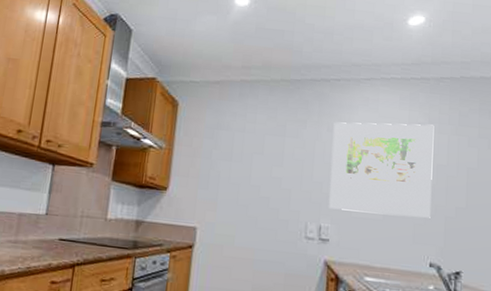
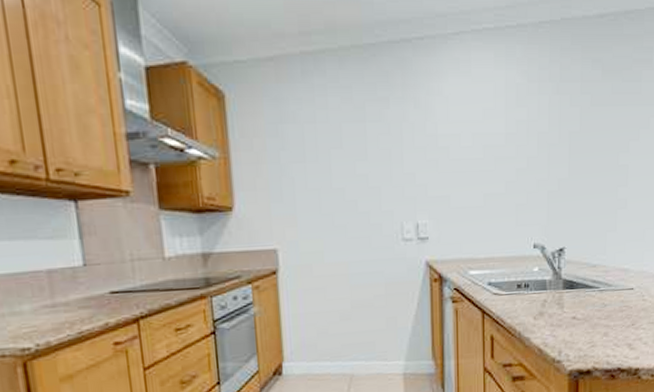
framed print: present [329,122,434,218] -> none [422,84,534,202]

